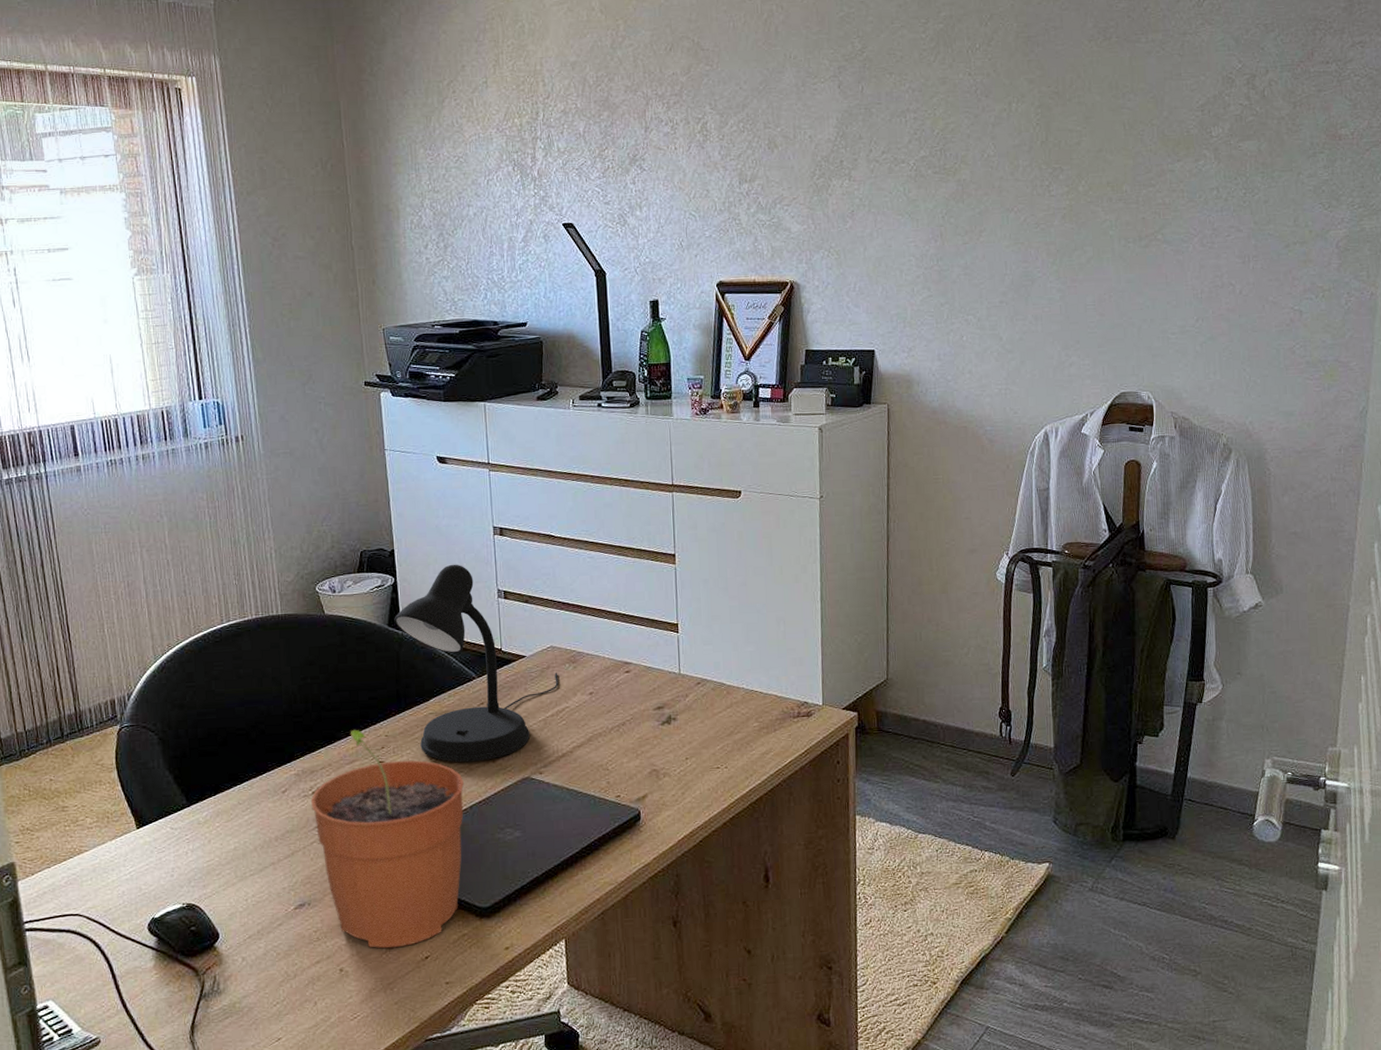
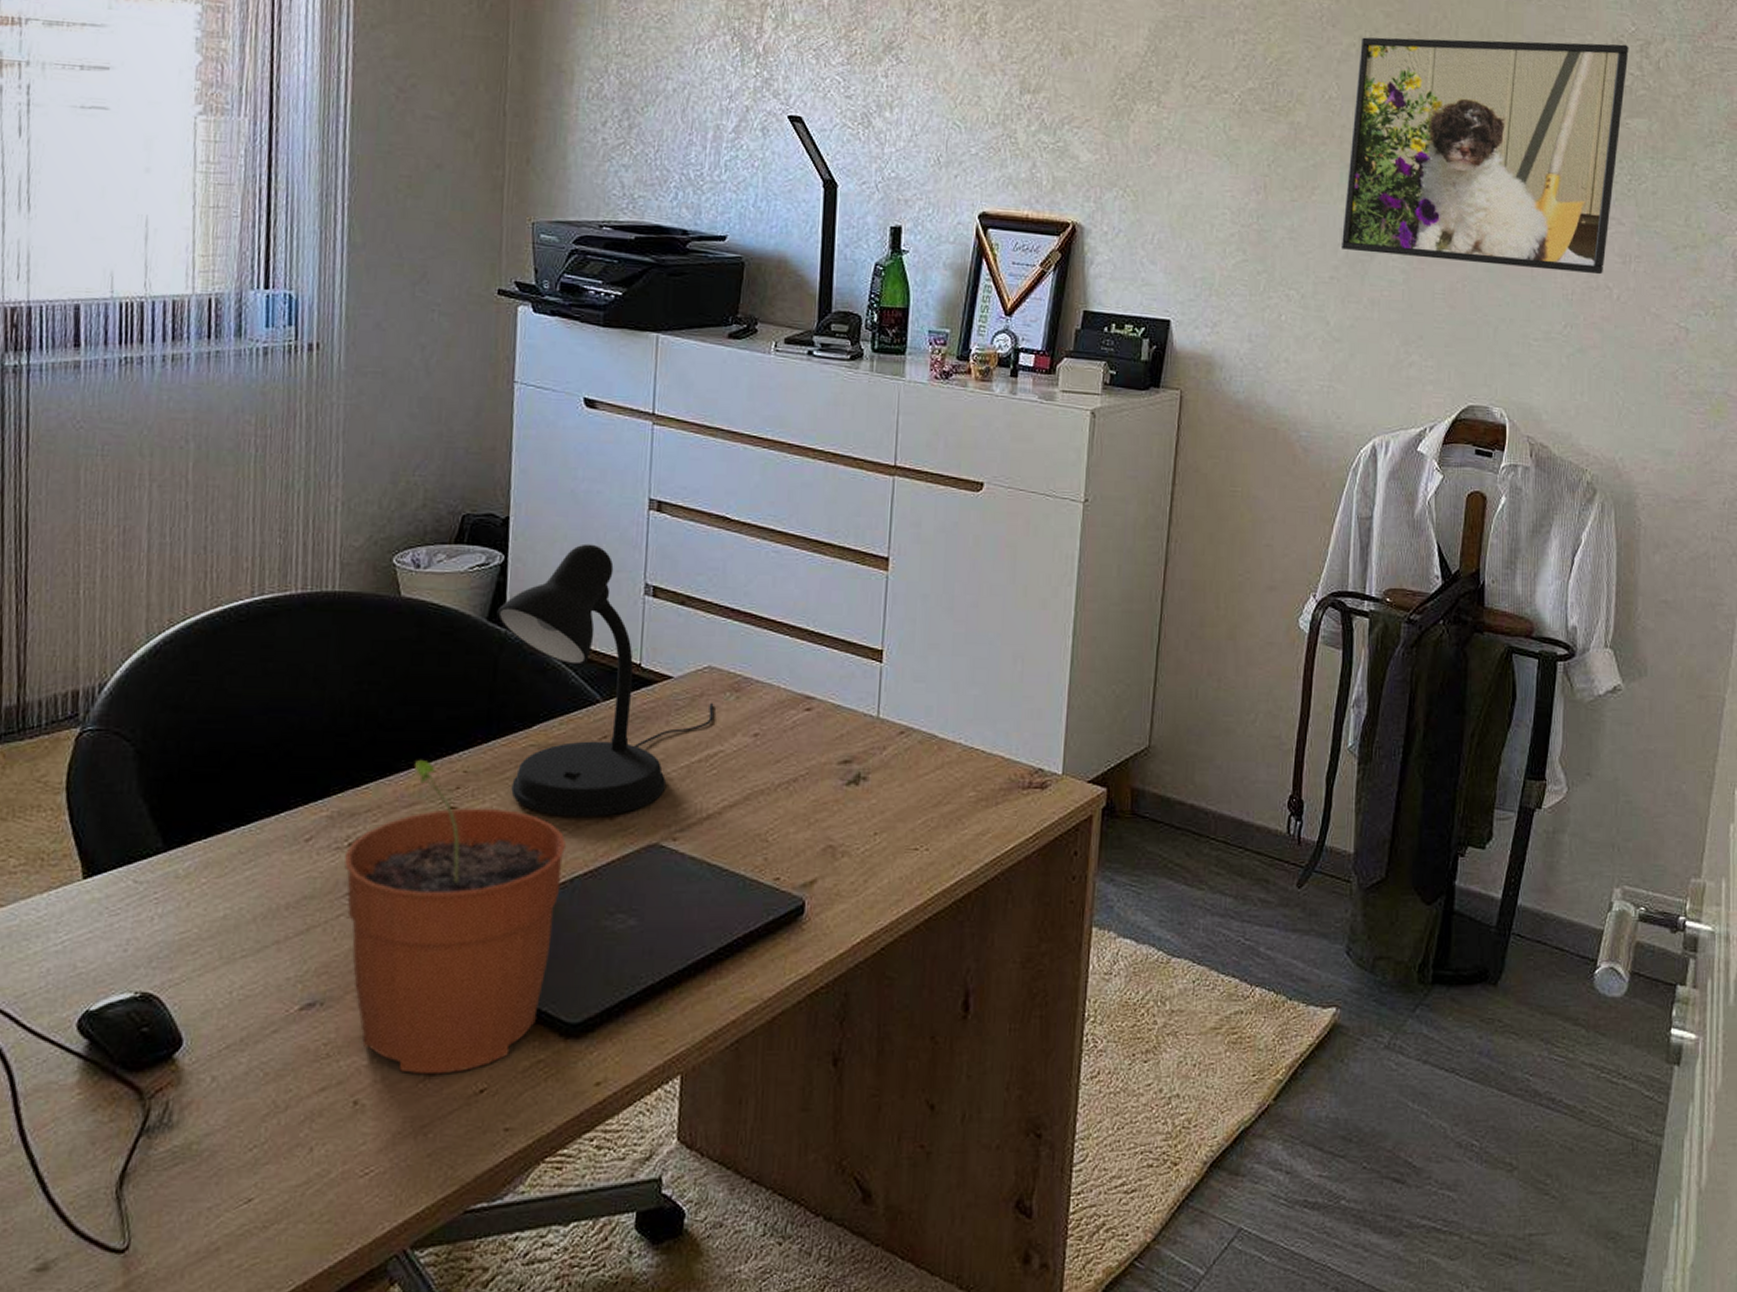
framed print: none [1006,80,1238,279] -> present [1340,37,1629,275]

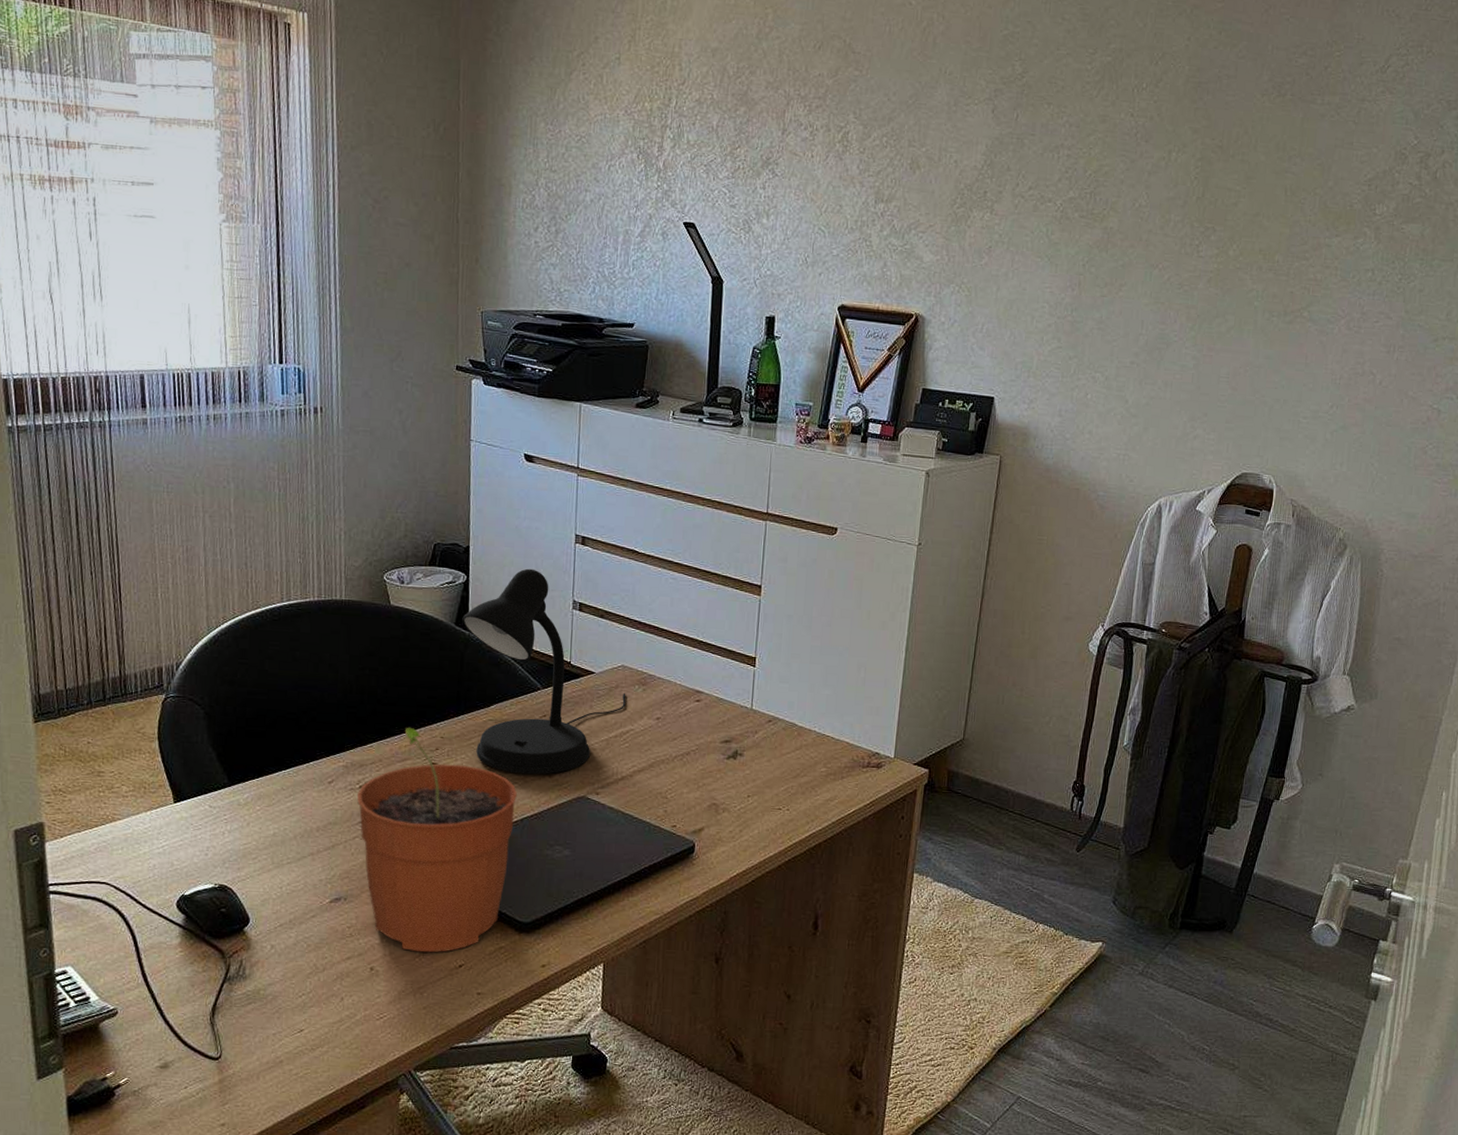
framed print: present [1340,37,1629,275] -> none [1141,151,1410,362]

